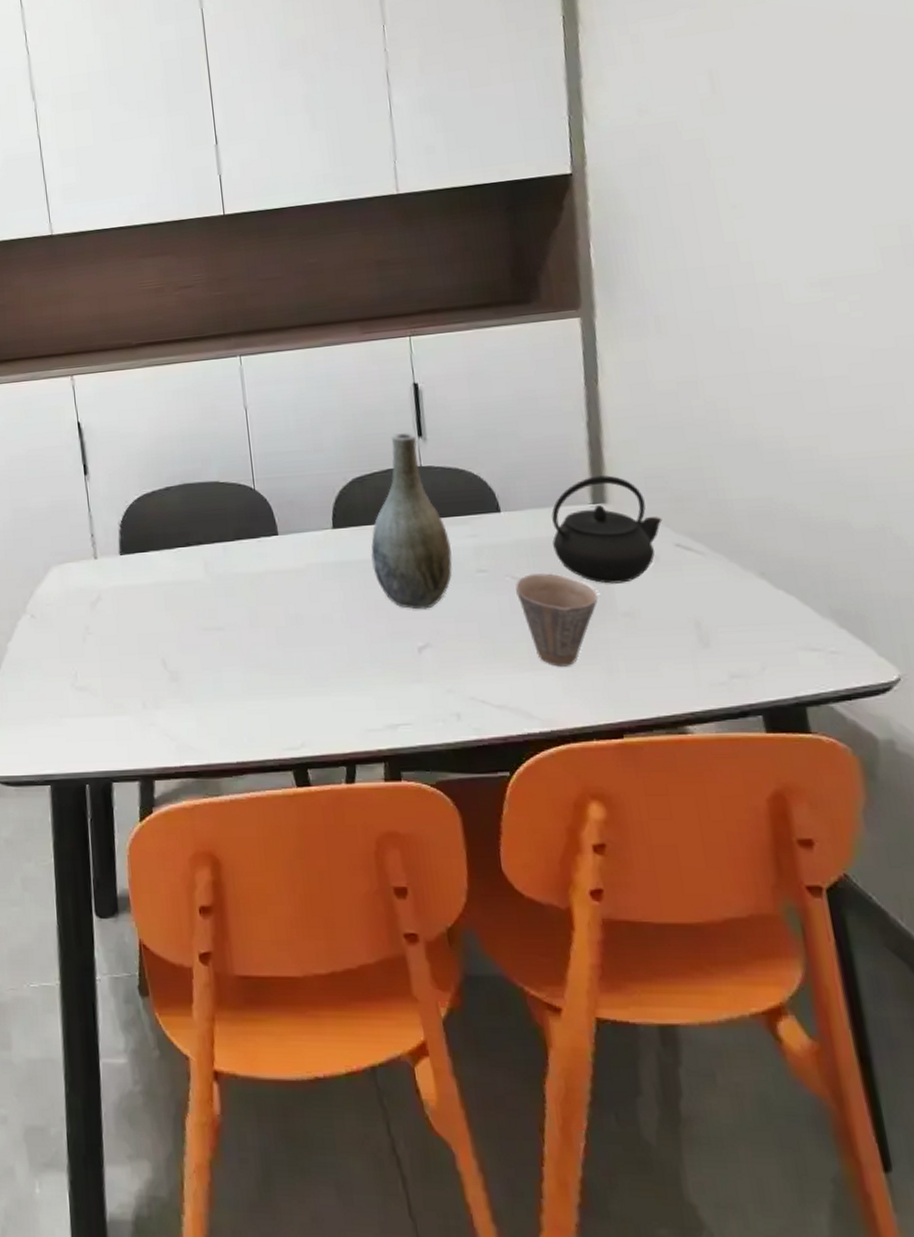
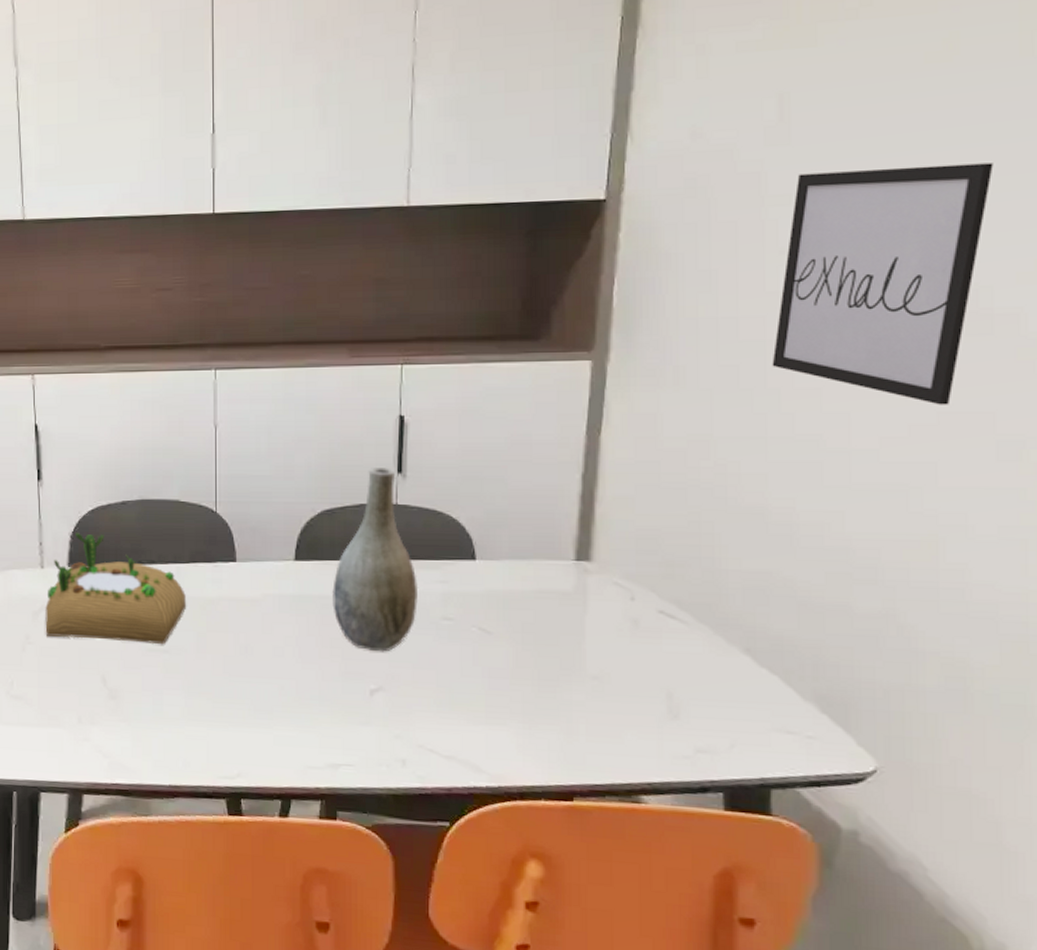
succulent planter: none [102,521,235,625] -> present [45,533,186,644]
cup: present [515,573,598,667] -> none [481,627,567,724]
kettle: present [551,475,663,584] -> none [527,532,649,646]
wall art: none [736,114,904,331] -> present [772,163,993,405]

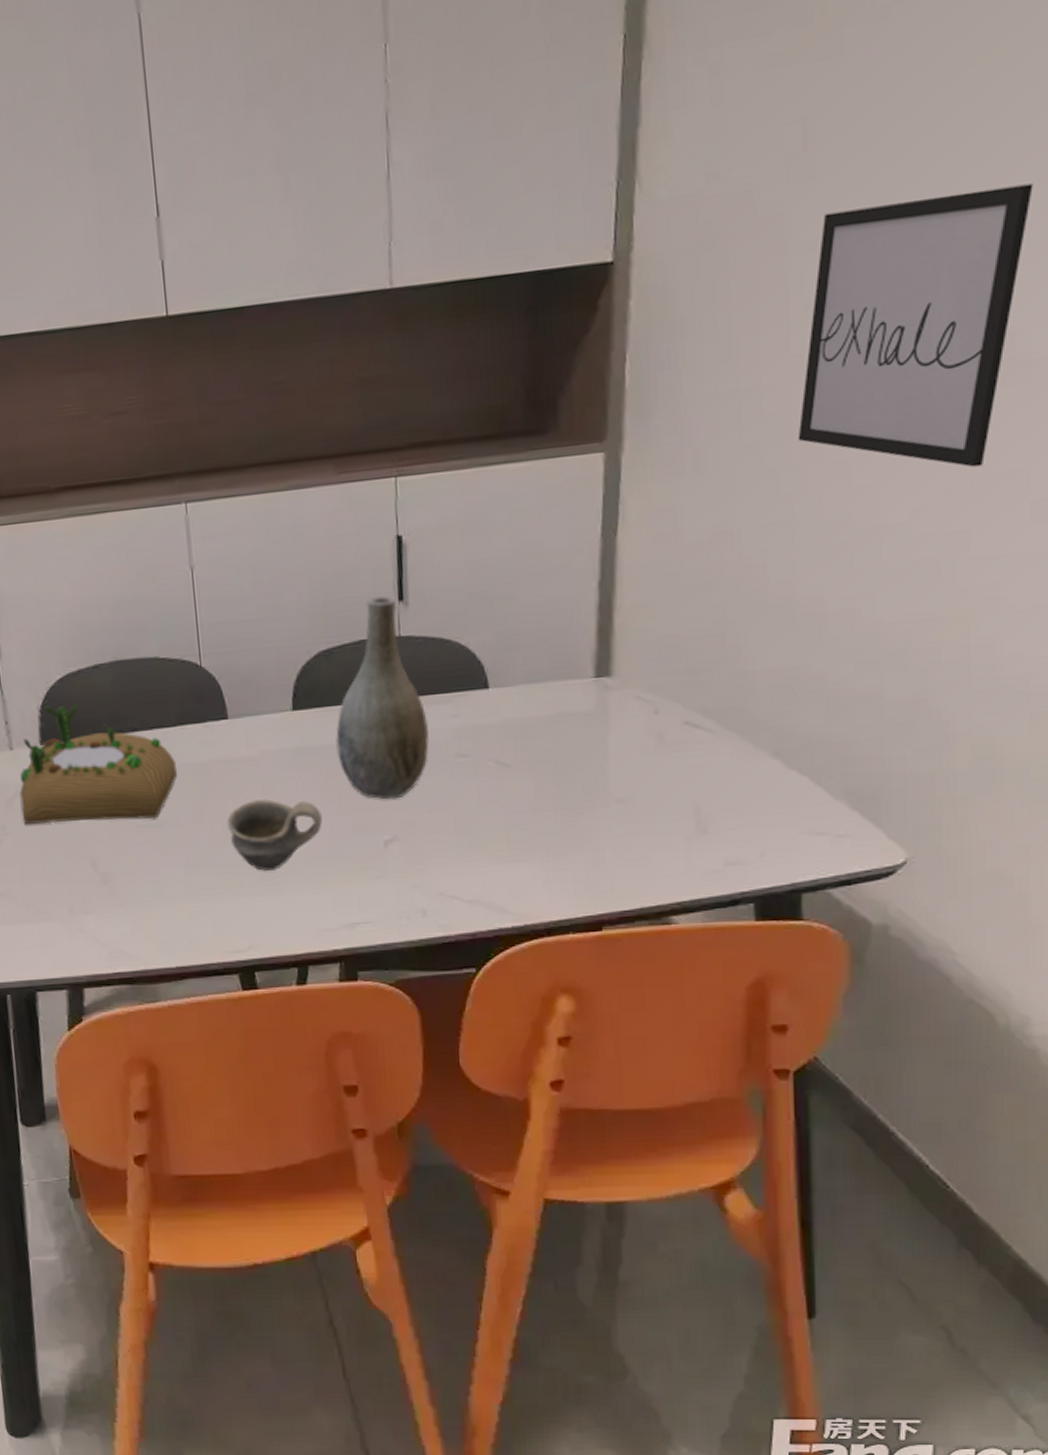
cup: none [227,638,316,705] -> present [226,799,323,871]

